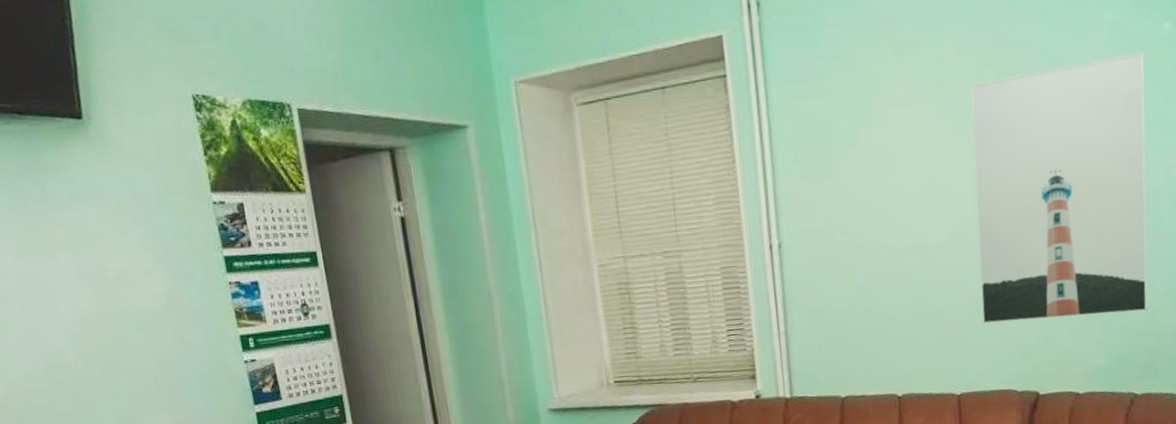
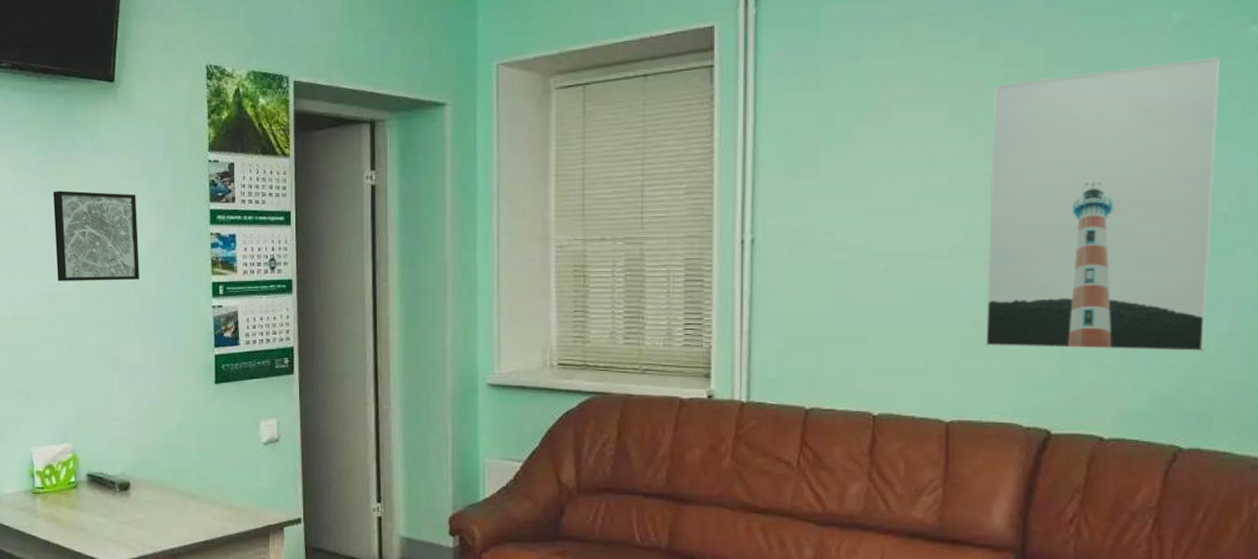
wall art: none [28,245,154,352] -> present [52,190,139,281]

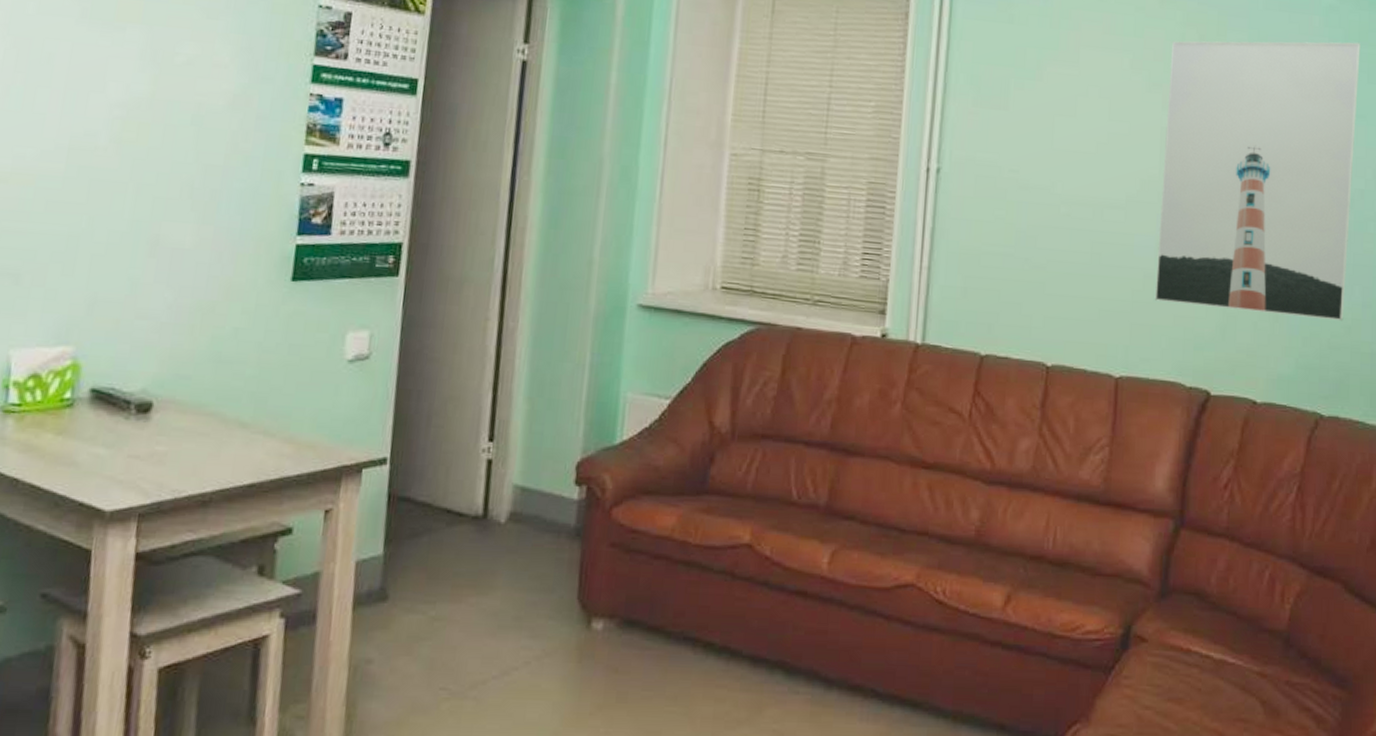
wall art: present [52,190,139,281] -> none [85,16,215,141]

